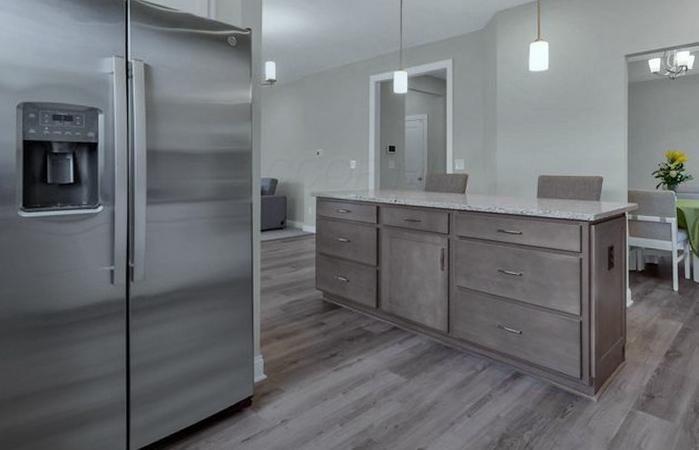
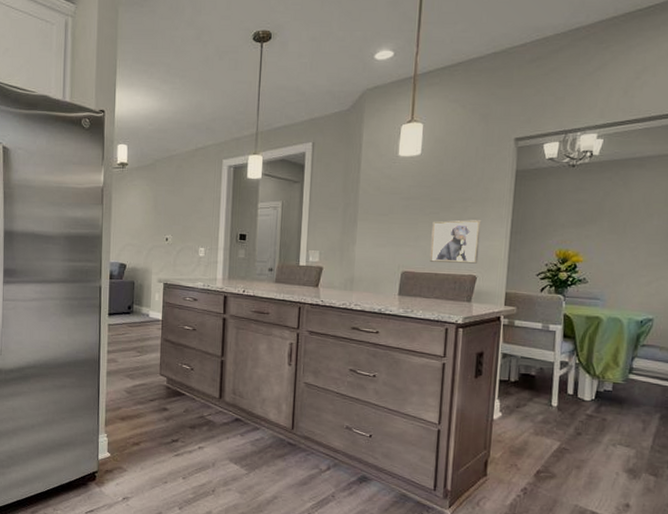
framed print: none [562,127,603,166] -> present [429,220,482,264]

